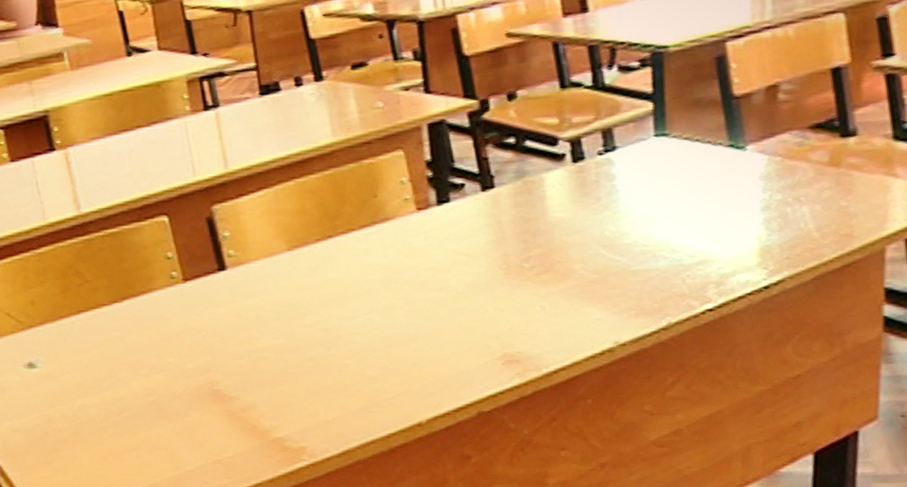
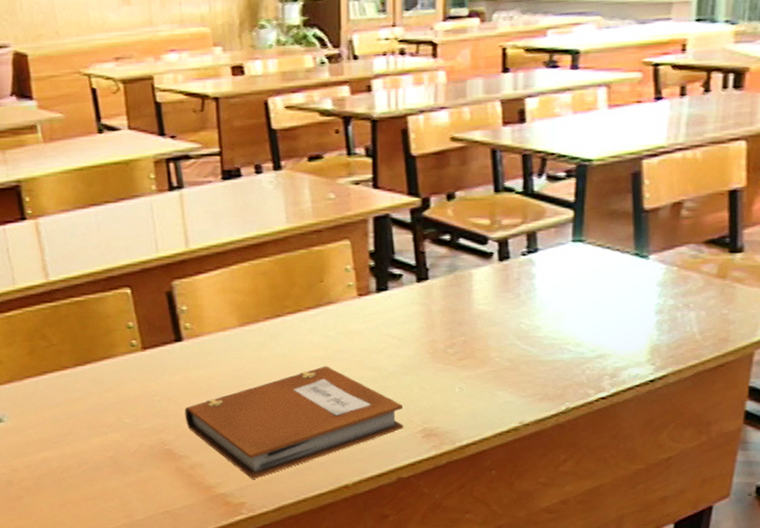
notebook: none [232,289,480,420] -> present [185,366,404,479]

